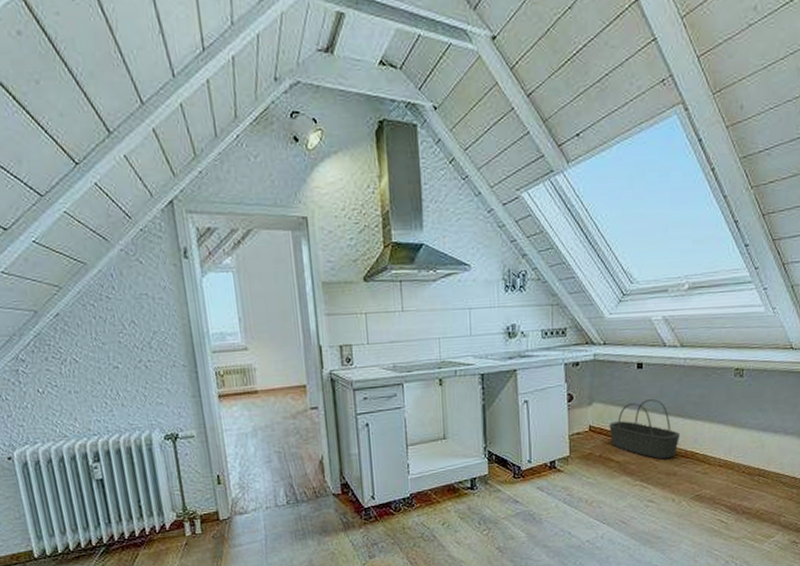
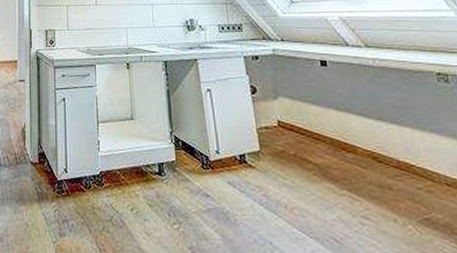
basket: present [609,398,680,460] -> none [299,97,387,168]

